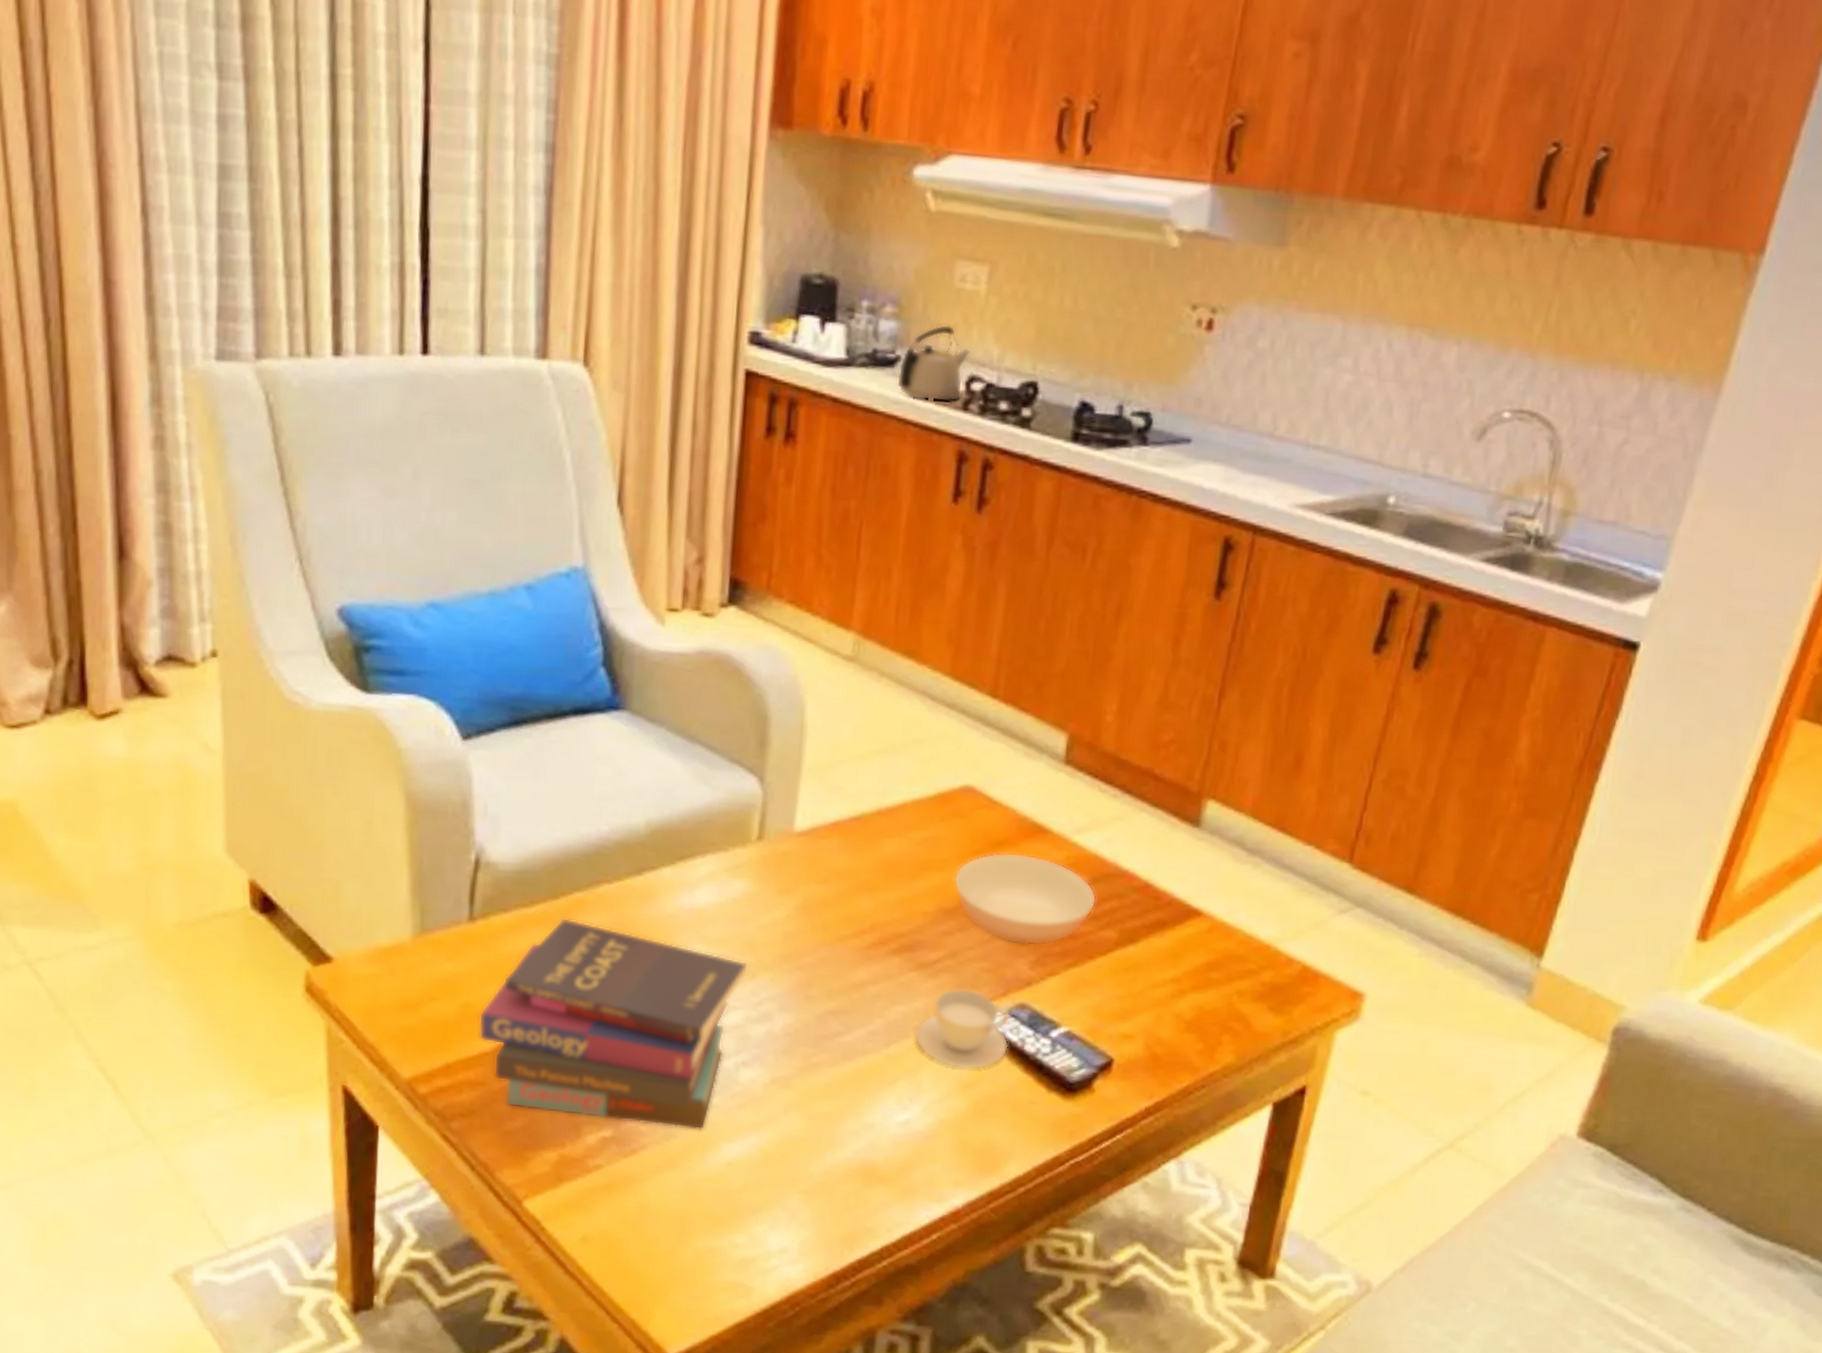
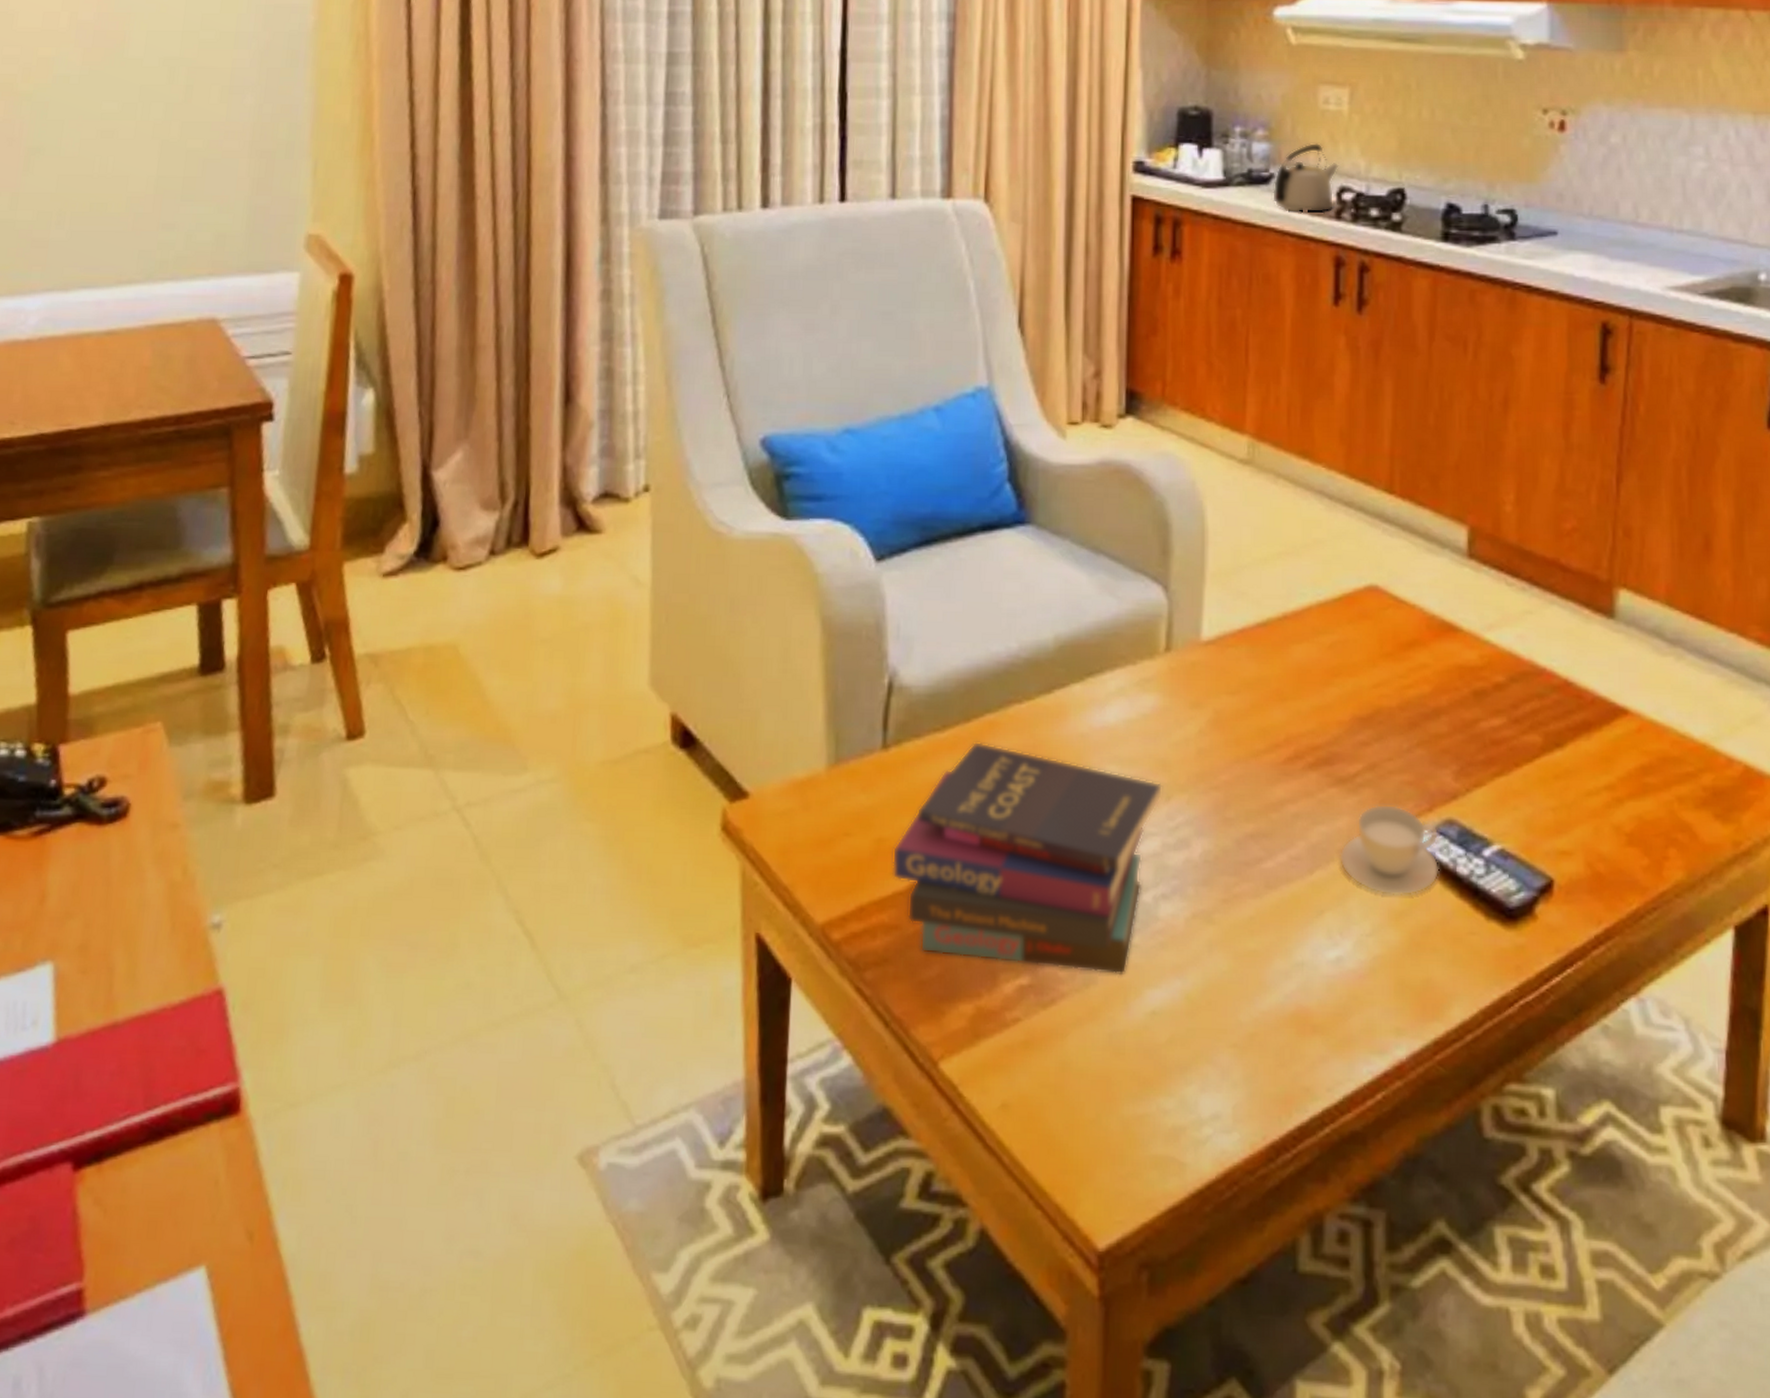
bowl: present [953,852,1097,946] -> none [1366,654,1516,755]

